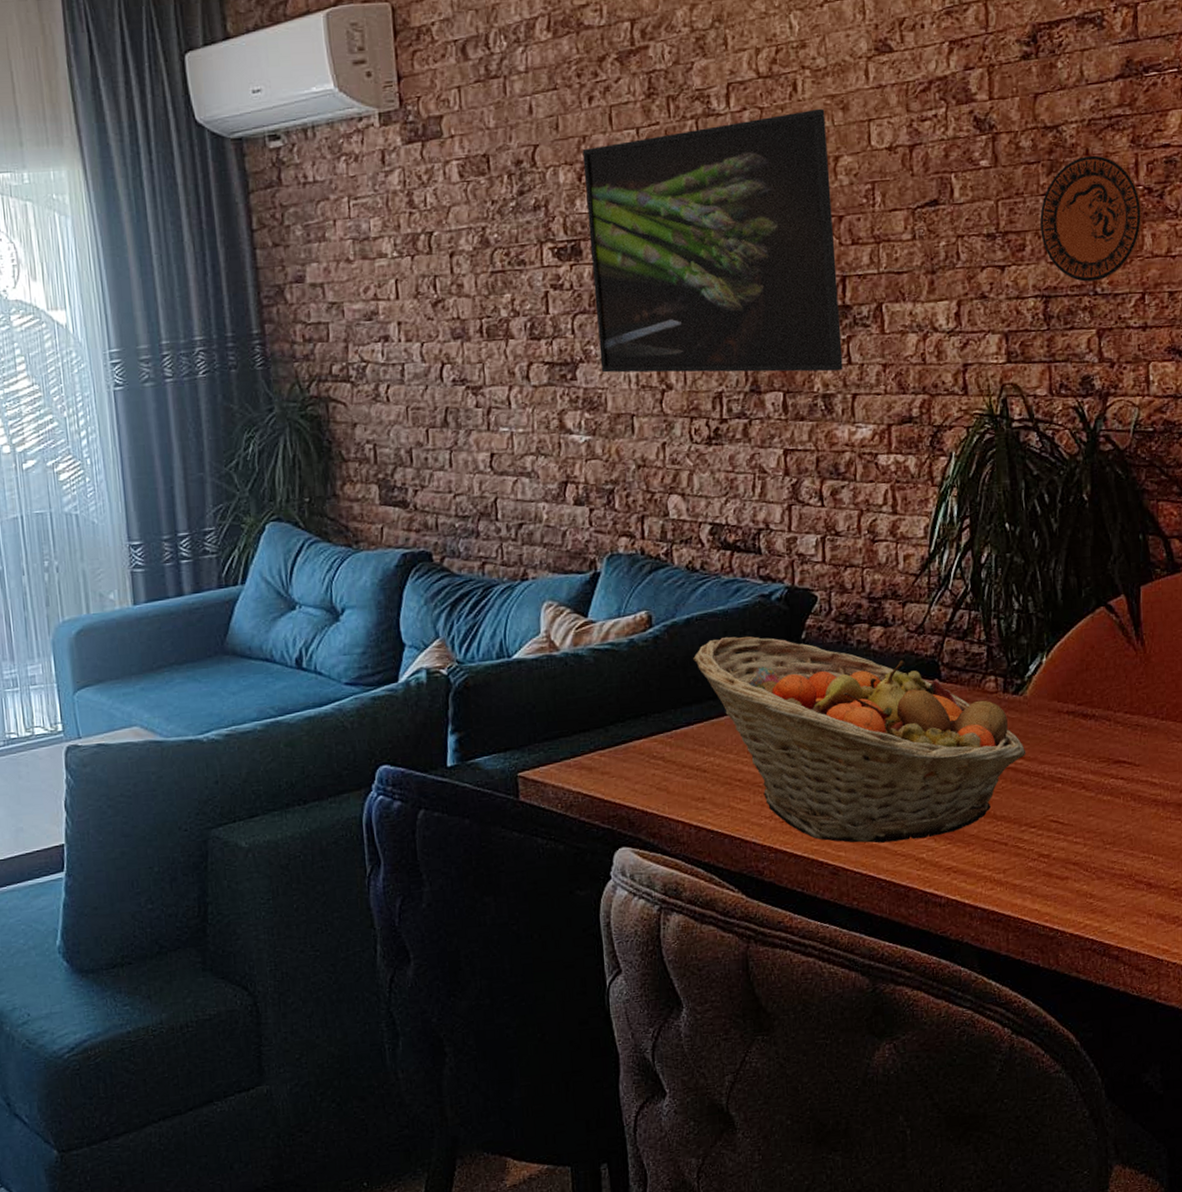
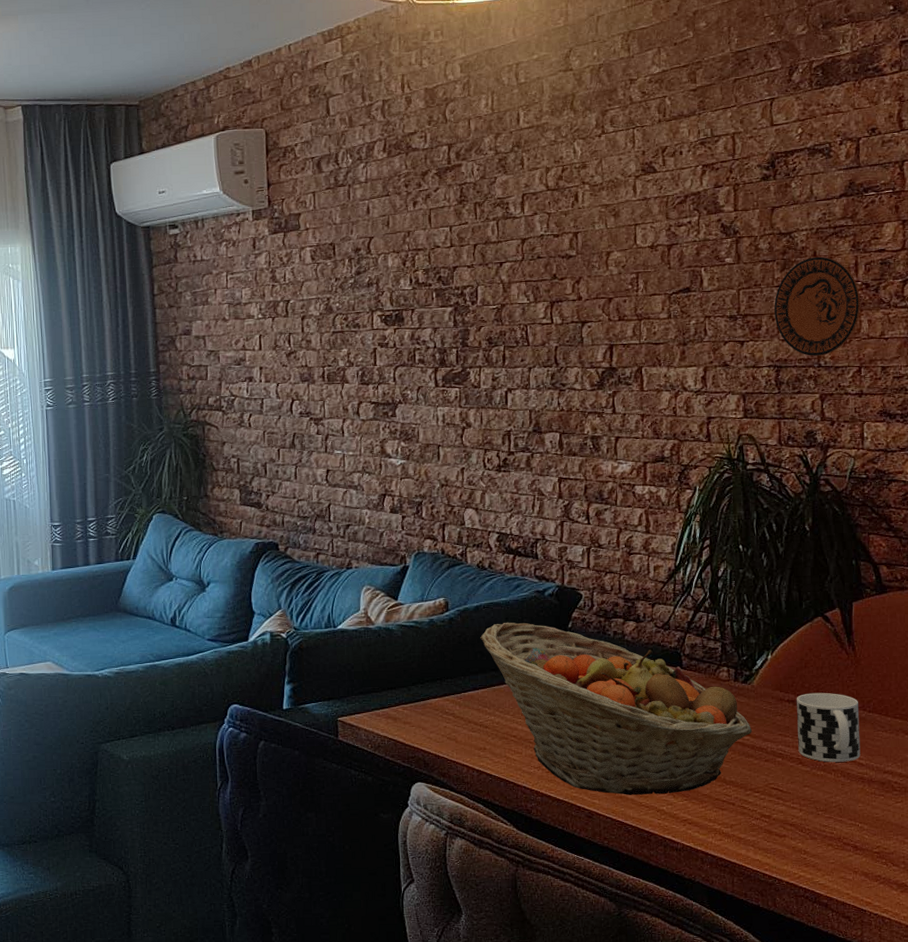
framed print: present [582,108,843,373] -> none [407,215,609,419]
cup: none [1076,699,1153,784] -> present [796,692,861,762]

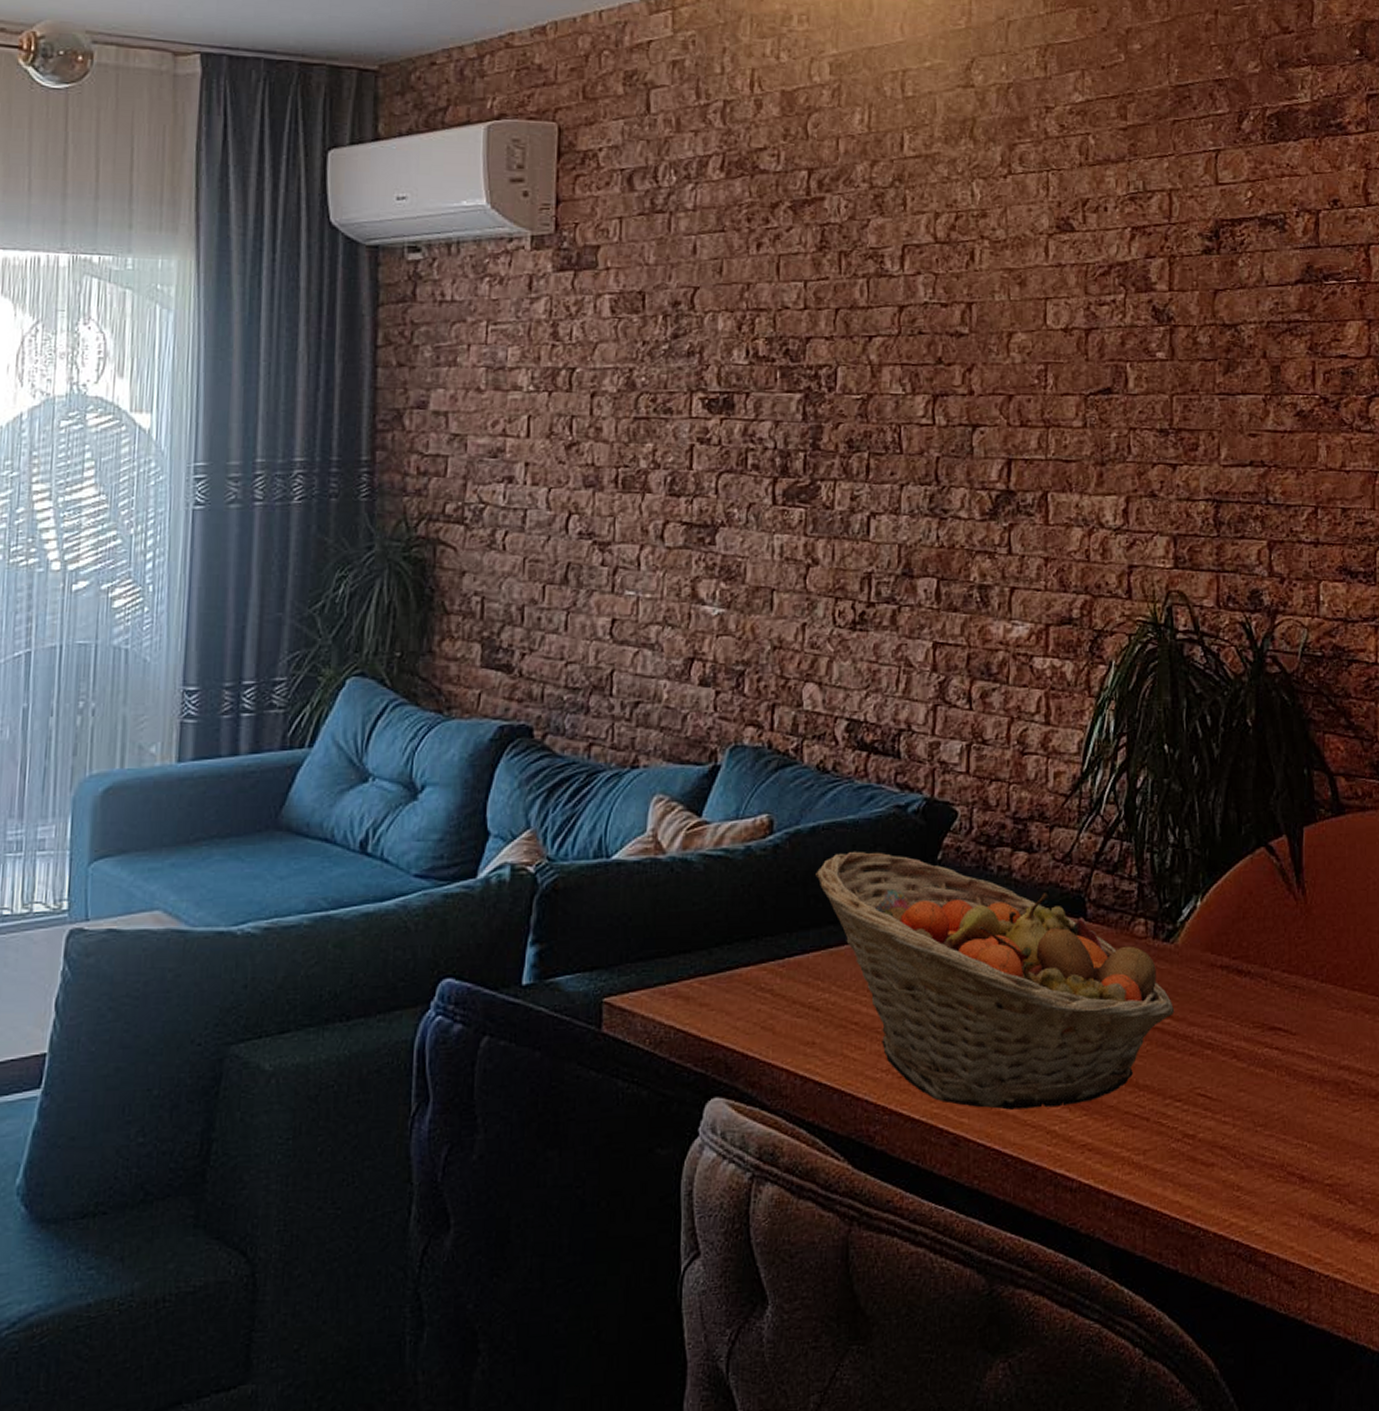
decorative plate: present [774,256,860,357] -> none [1215,358,1317,491]
cup: present [796,692,861,762] -> none [1231,954,1310,1055]

